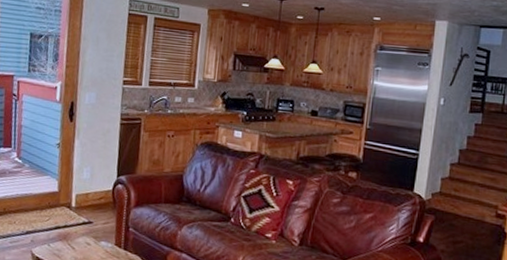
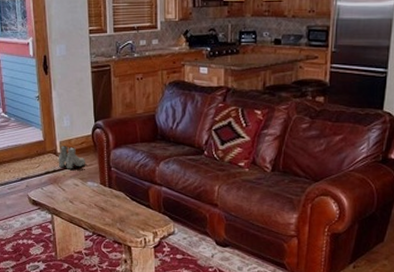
boots: none [71,199,103,226] -> present [58,146,86,170]

